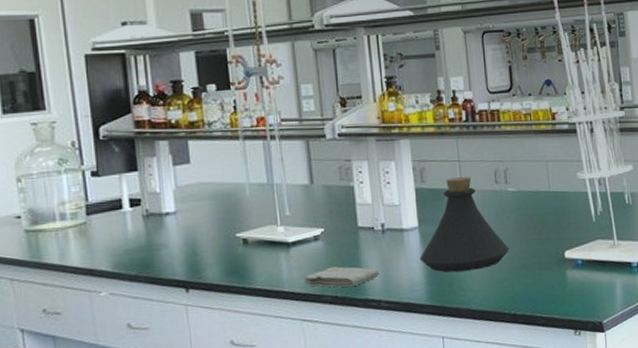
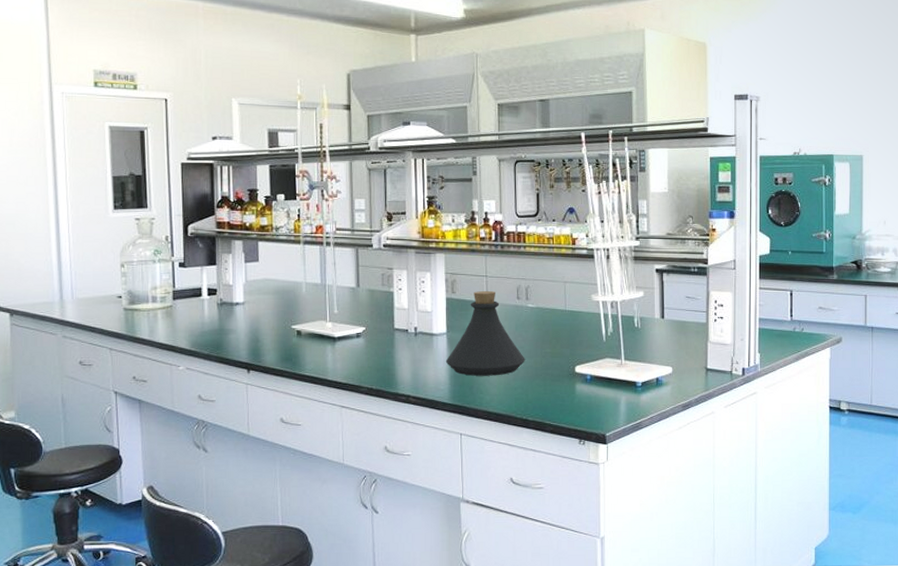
washcloth: present [304,266,380,288] -> none [345,362,410,381]

